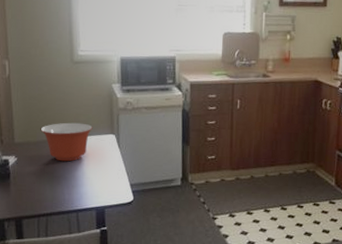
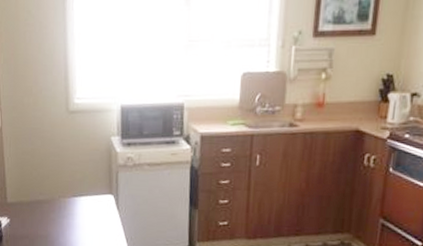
mixing bowl: present [40,122,93,162] -> none [33,180,89,225]

